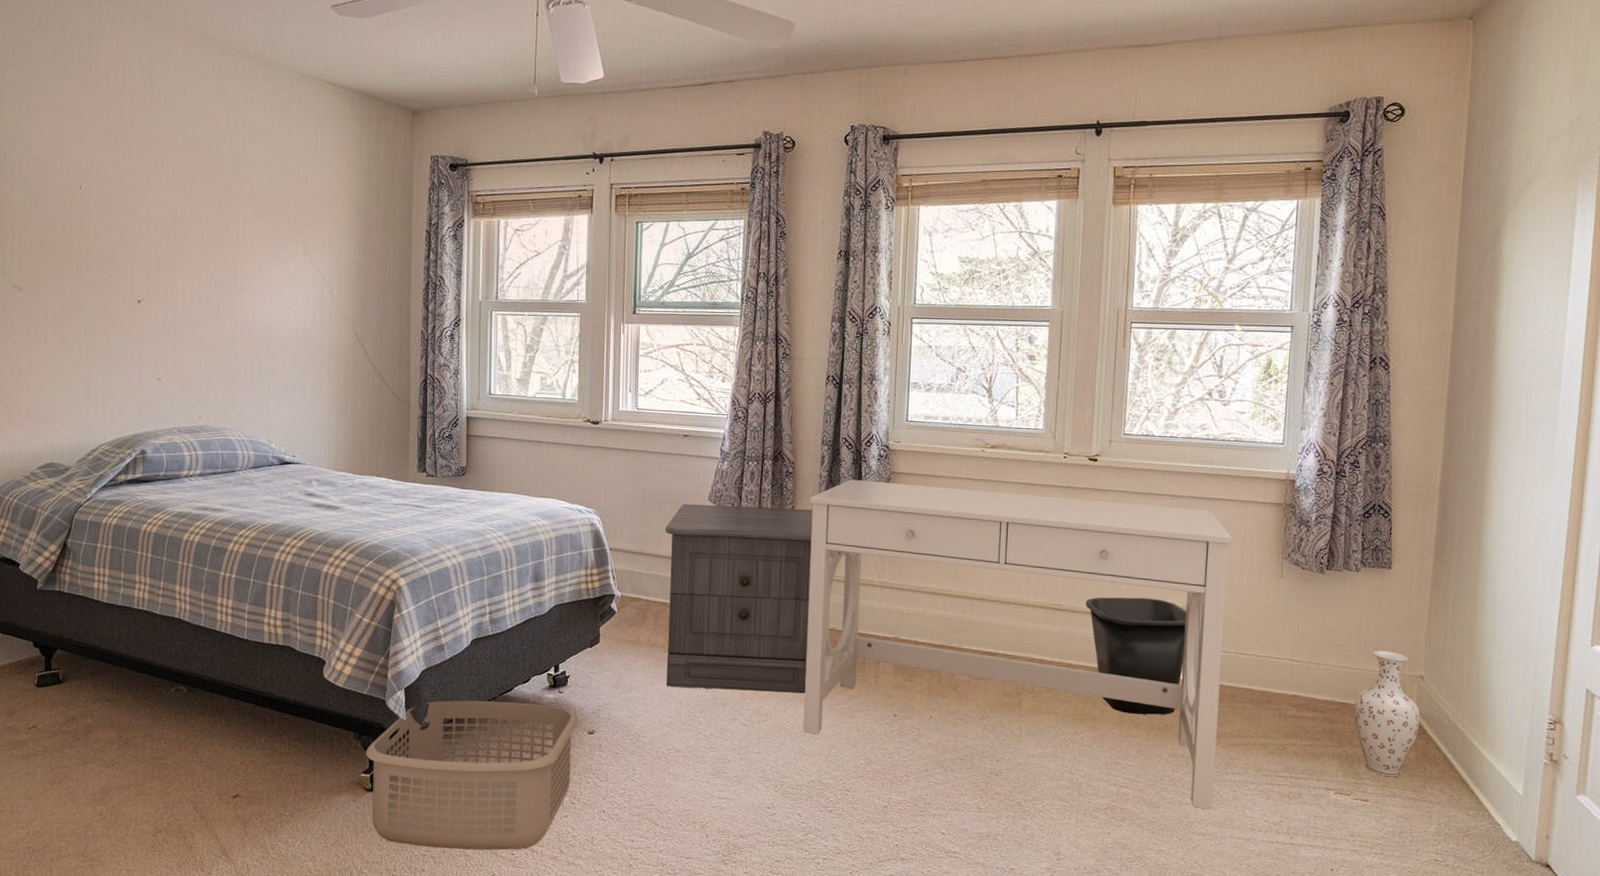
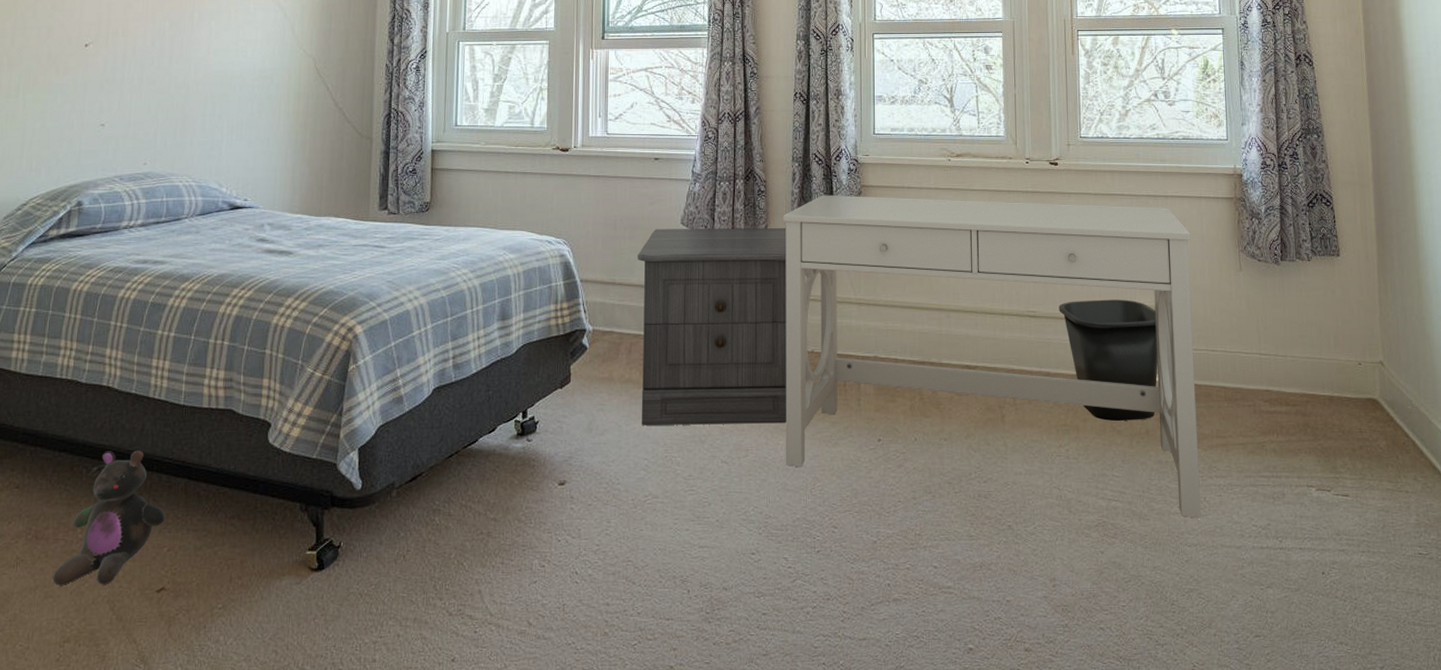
stuffed bear: none [143,675,237,788] -> present [52,450,166,586]
clothes hamper: present [365,700,579,851] -> none [312,455,548,632]
vase: present [1354,650,1420,777] -> none [1323,338,1386,469]

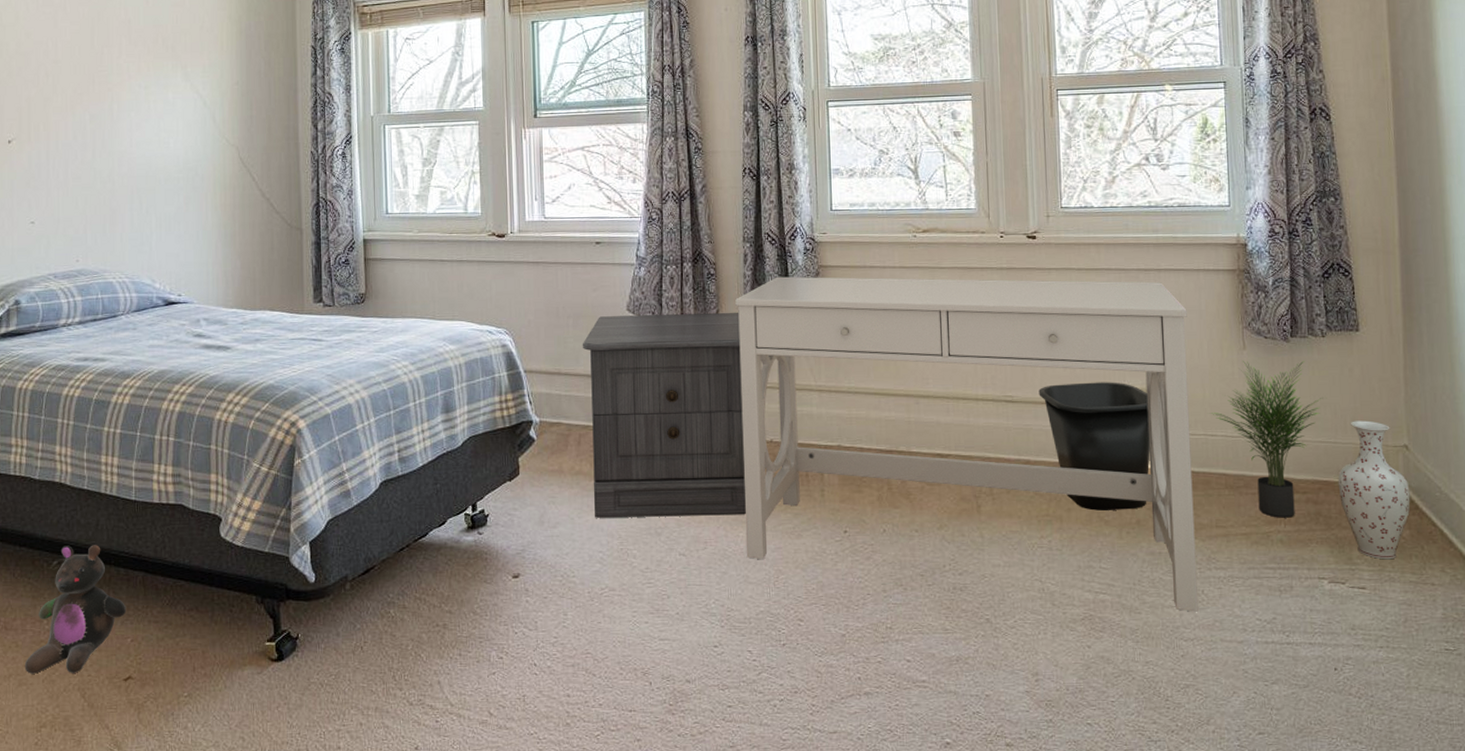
potted plant: none [1211,281,1310,429] -> present [1210,360,1323,518]
vase: none [1323,338,1386,469] -> present [1337,420,1411,560]

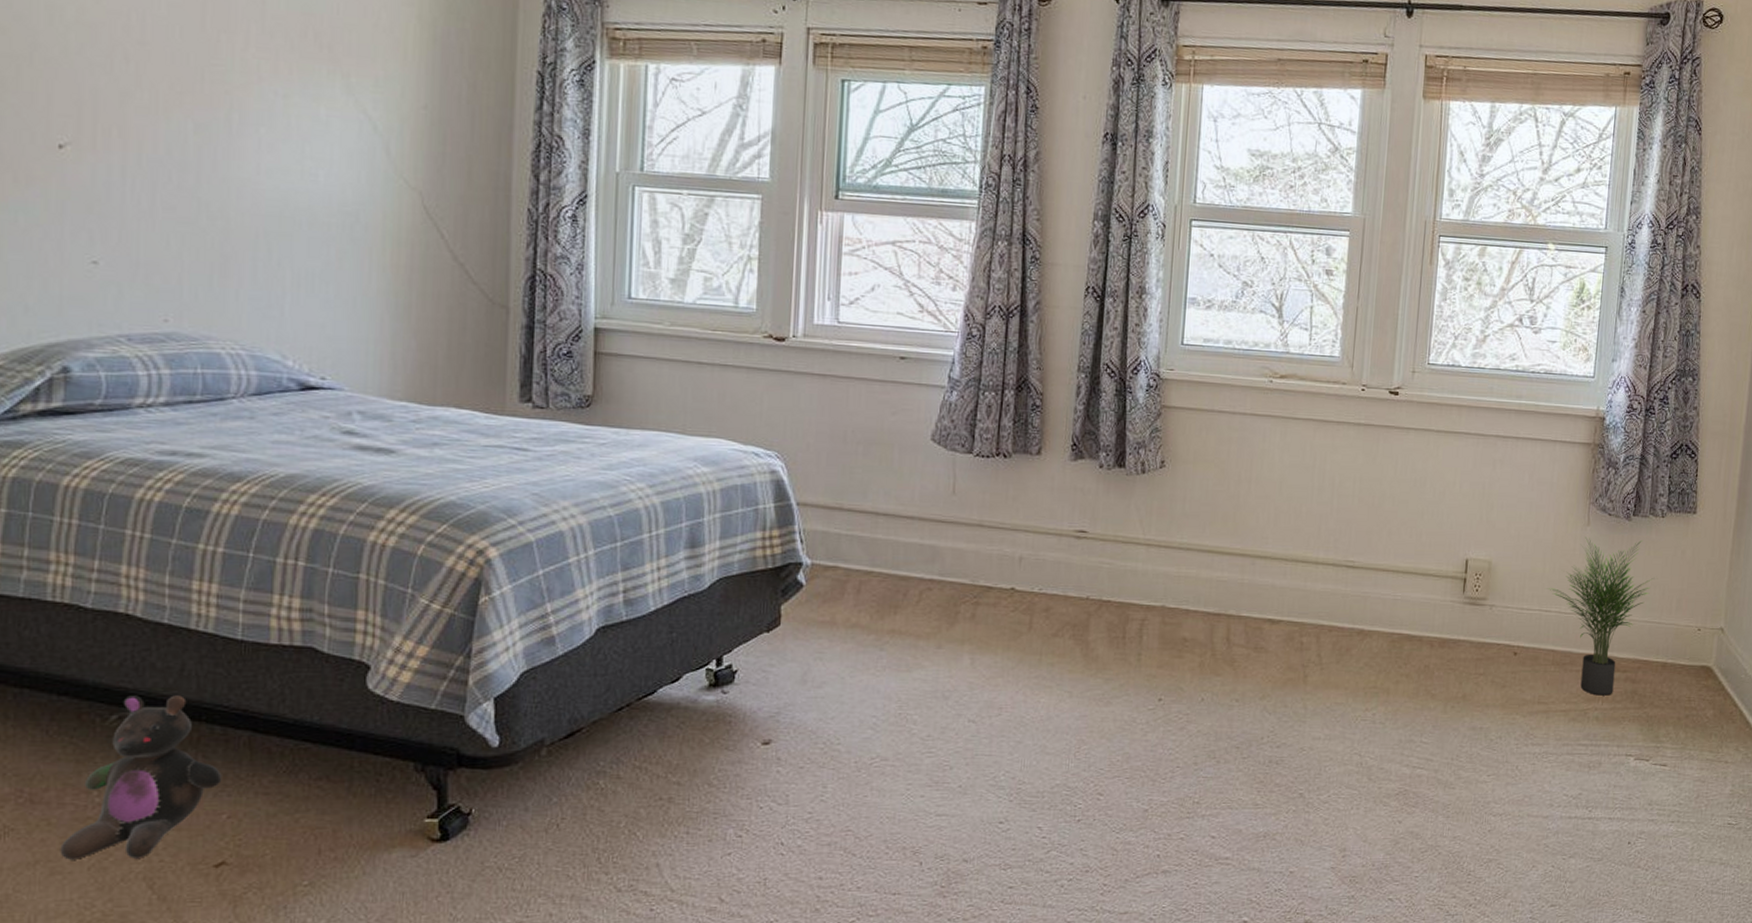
nightstand: present [582,312,746,518] -> none [871,445,1065,679]
desk: present [735,276,1198,612] -> none [1046,414,1539,787]
waste bin: present [1038,382,1150,511] -> none [1381,550,1490,684]
vase: present [1337,420,1411,560] -> none [1656,602,1719,738]

